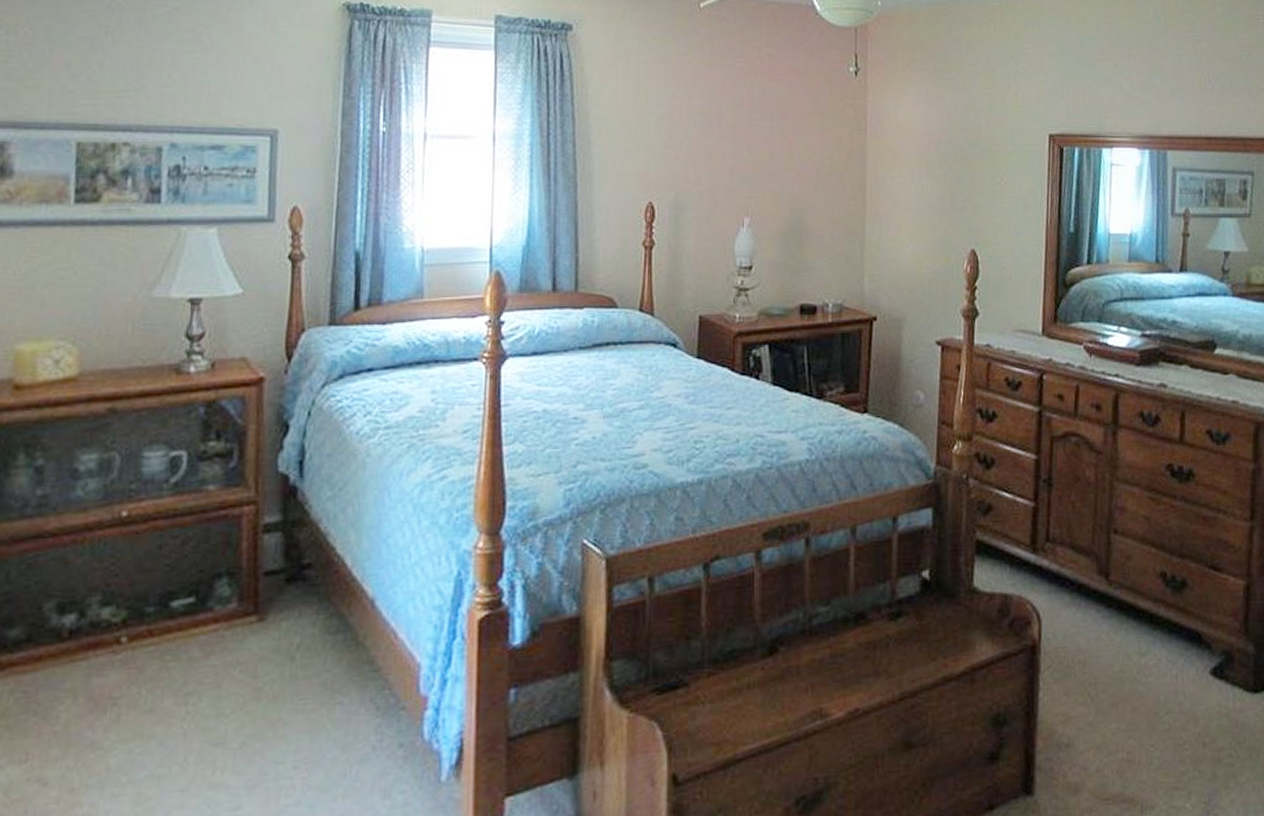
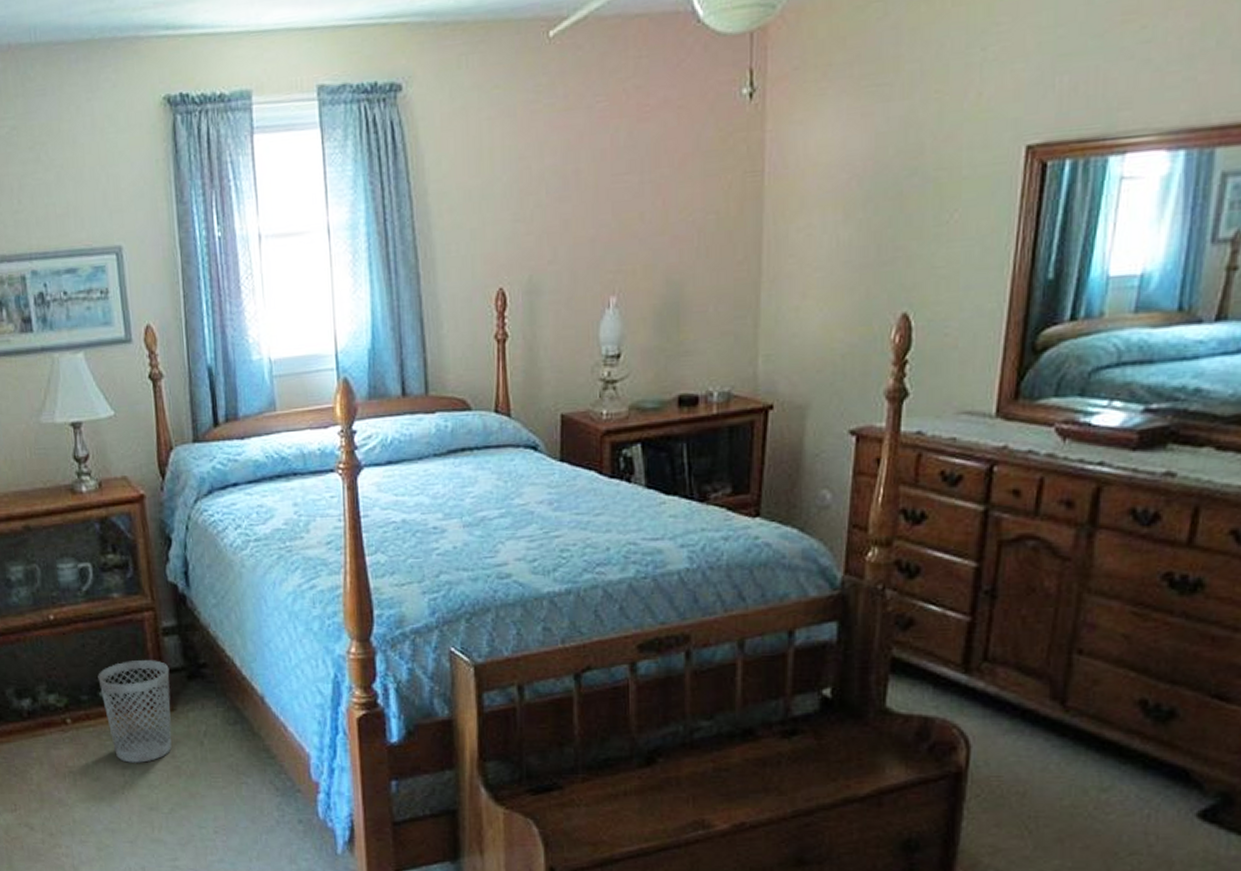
wastebasket: none [172,561,265,688] -> present [98,660,172,763]

